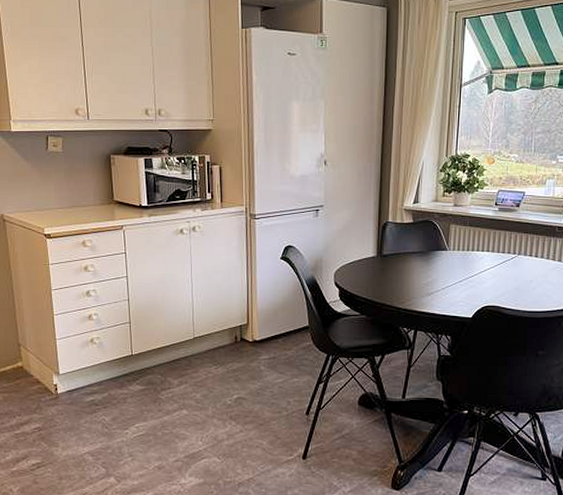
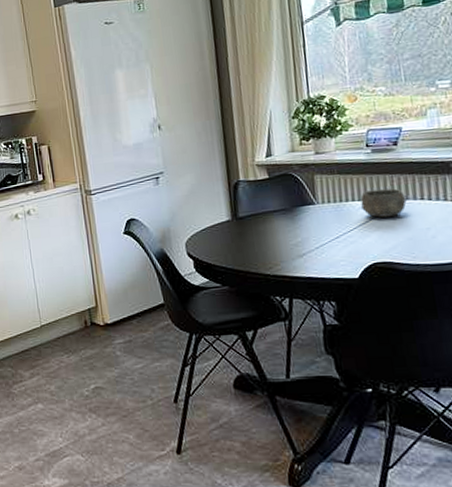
bowl: none [483,243,519,268] -> present [360,188,407,218]

